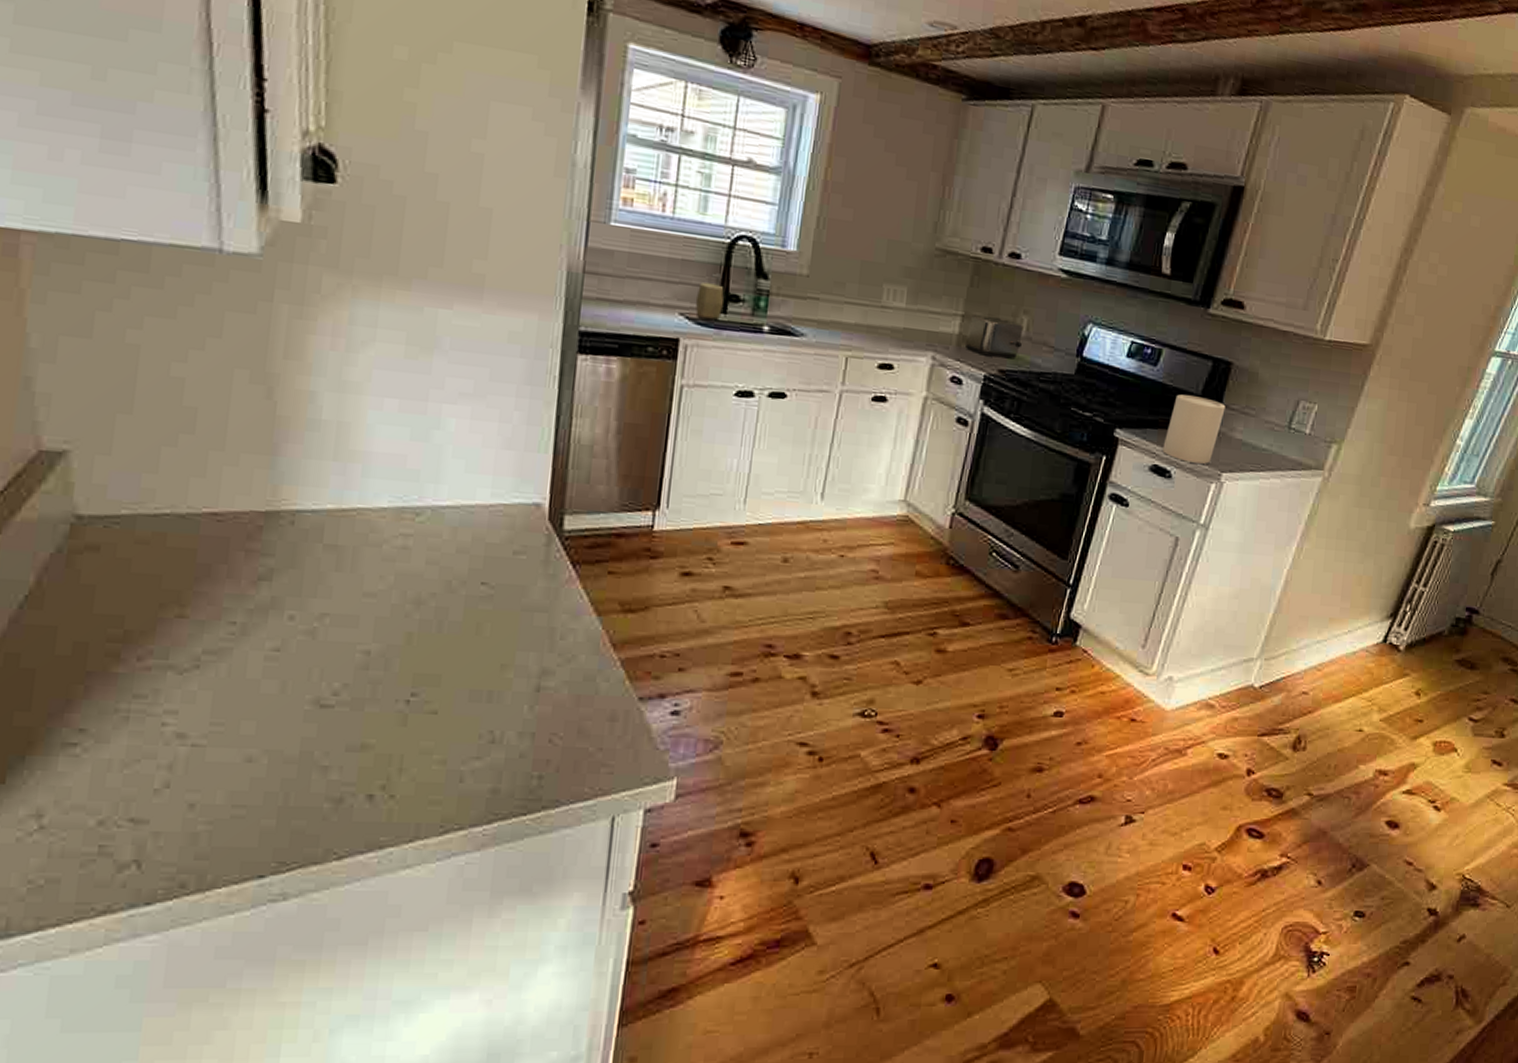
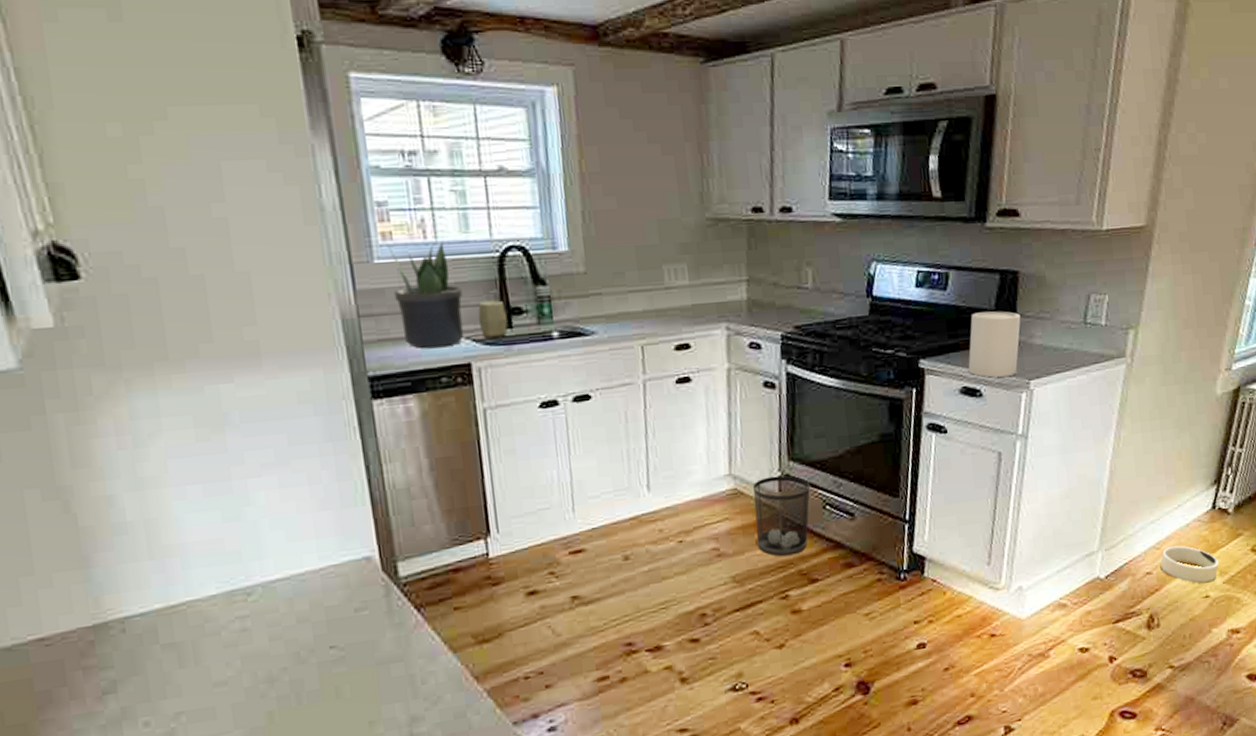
planter: none [621,209,687,319] -> present [386,242,465,349]
waste bin: none [916,511,982,594] -> present [752,475,811,556]
toaster: present [965,314,1025,358] -> none [755,273,812,316]
pet bowl: none [1318,671,1379,717] -> present [1160,545,1219,584]

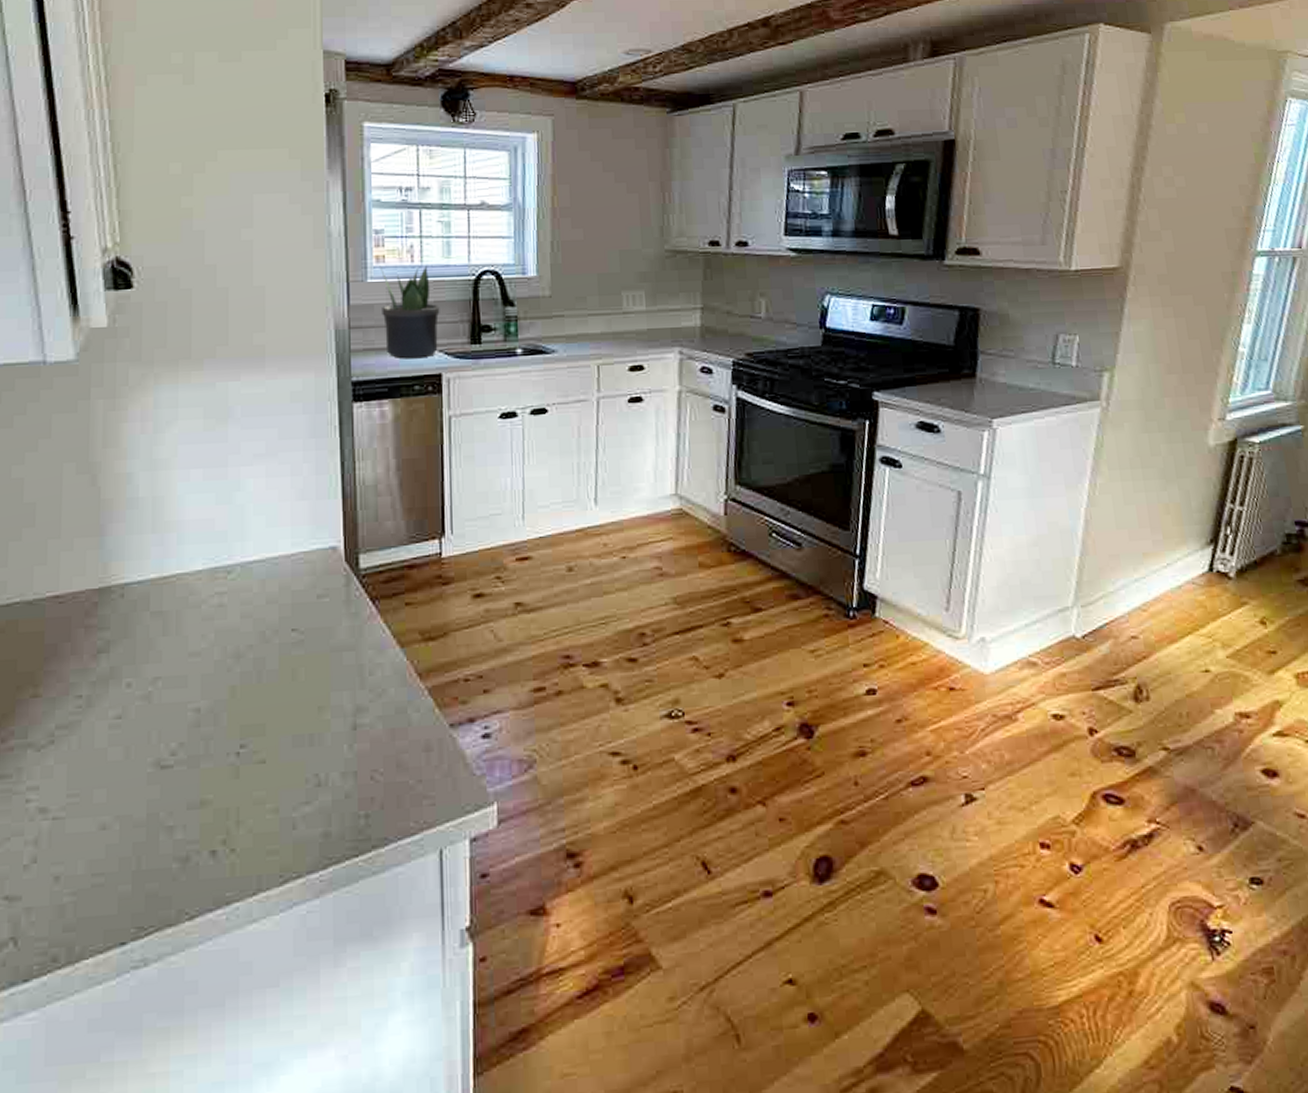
soap dispenser: present [478,289,508,339] -> none [451,308,477,352]
waste bin: present [752,475,811,556] -> none [697,499,757,582]
pen holder: present [968,311,1021,378] -> none [925,347,982,414]
pet bowl: present [1160,545,1219,584] -> none [1147,609,1220,655]

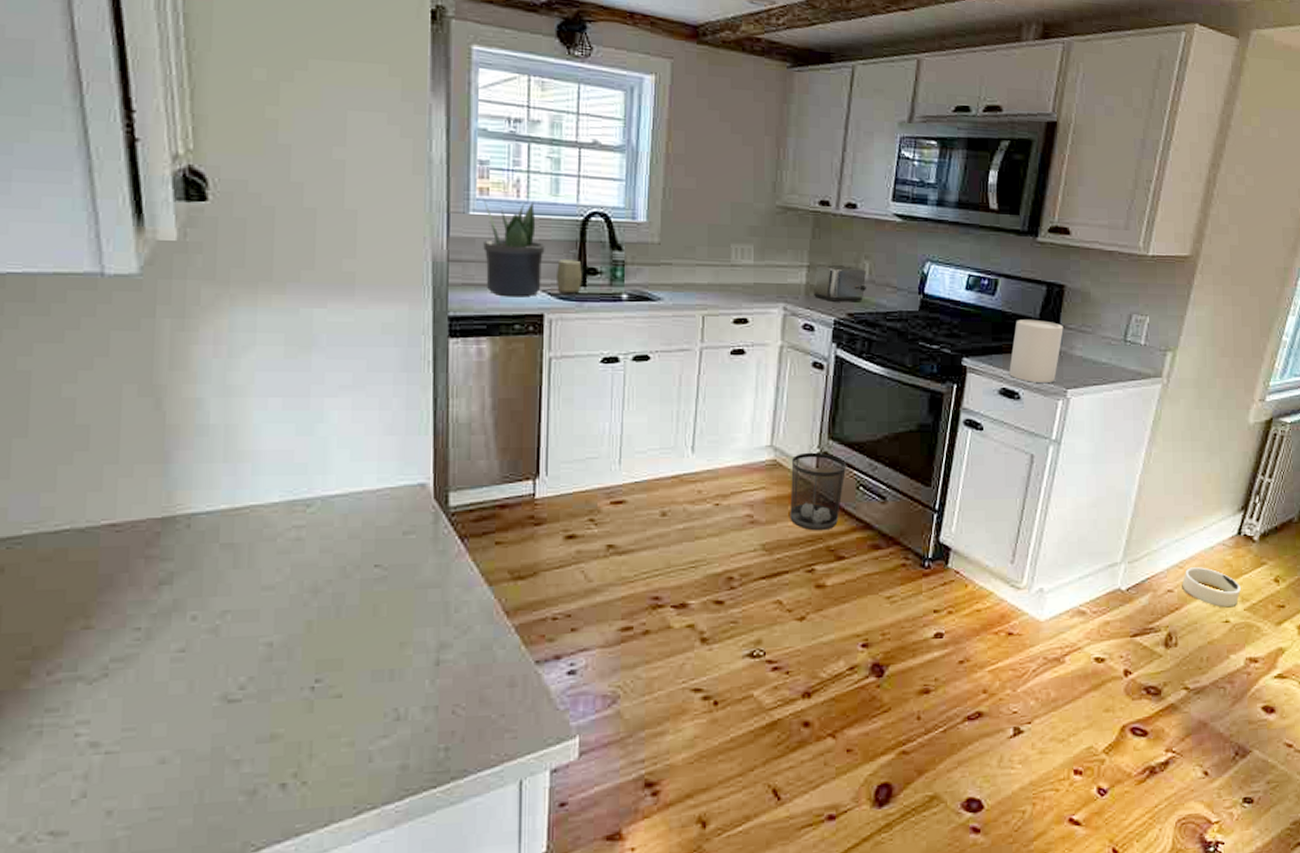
soap dispenser: none [451,308,477,352] -> present [555,249,582,294]
waste bin: none [697,499,757,582] -> present [790,452,847,531]
toaster: none [708,303,764,343] -> present [813,263,867,302]
pen holder: none [925,347,982,414] -> present [1009,320,1063,383]
pet bowl: none [1147,609,1220,655] -> present [1182,567,1241,608]

